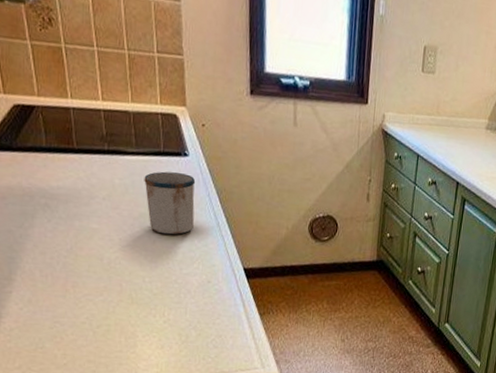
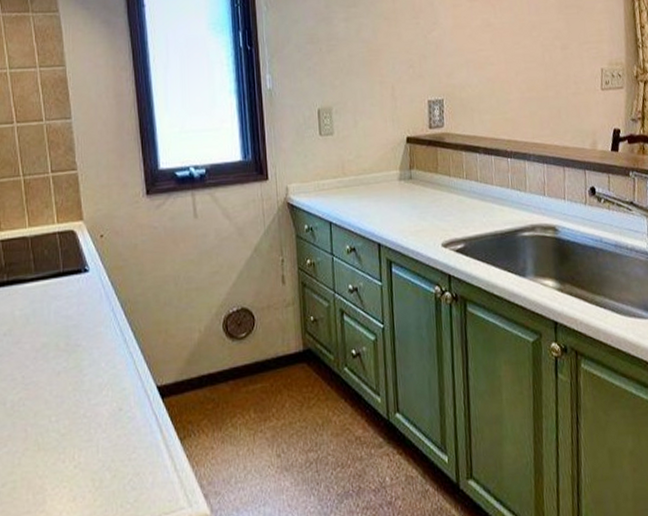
mug: present [144,171,196,235] -> none [45,291,99,363]

